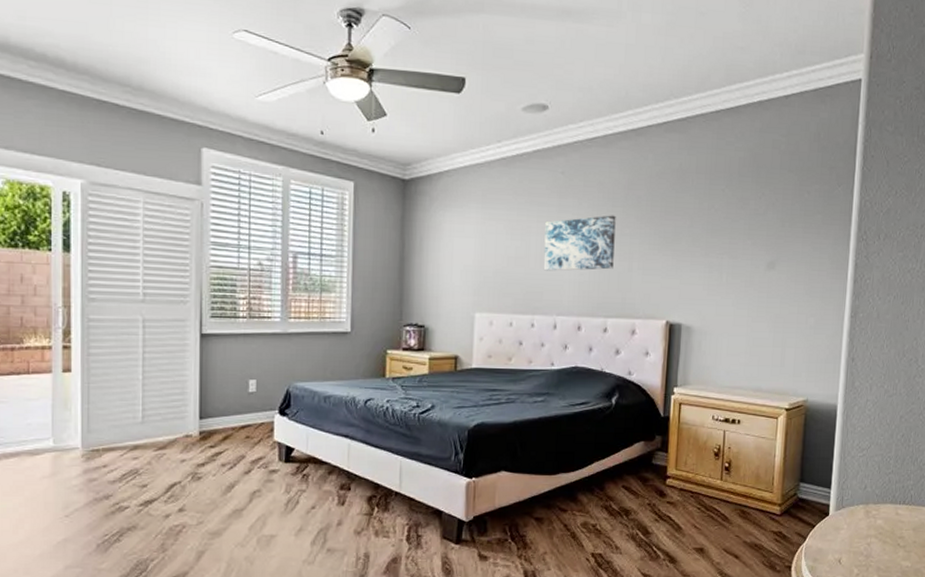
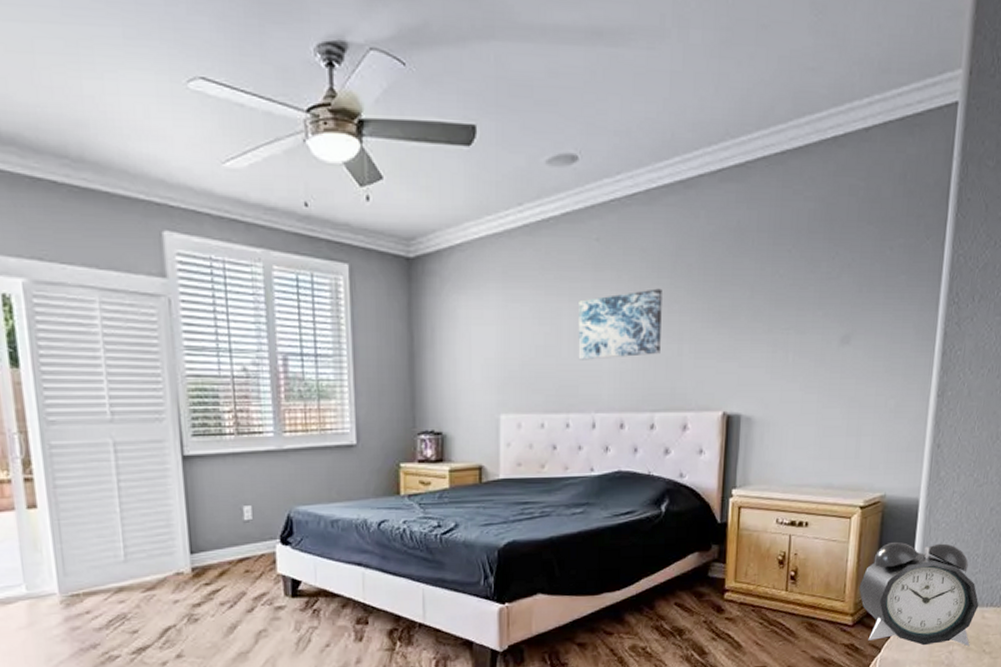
alarm clock: none [785,441,893,540] -> present [859,541,979,647]

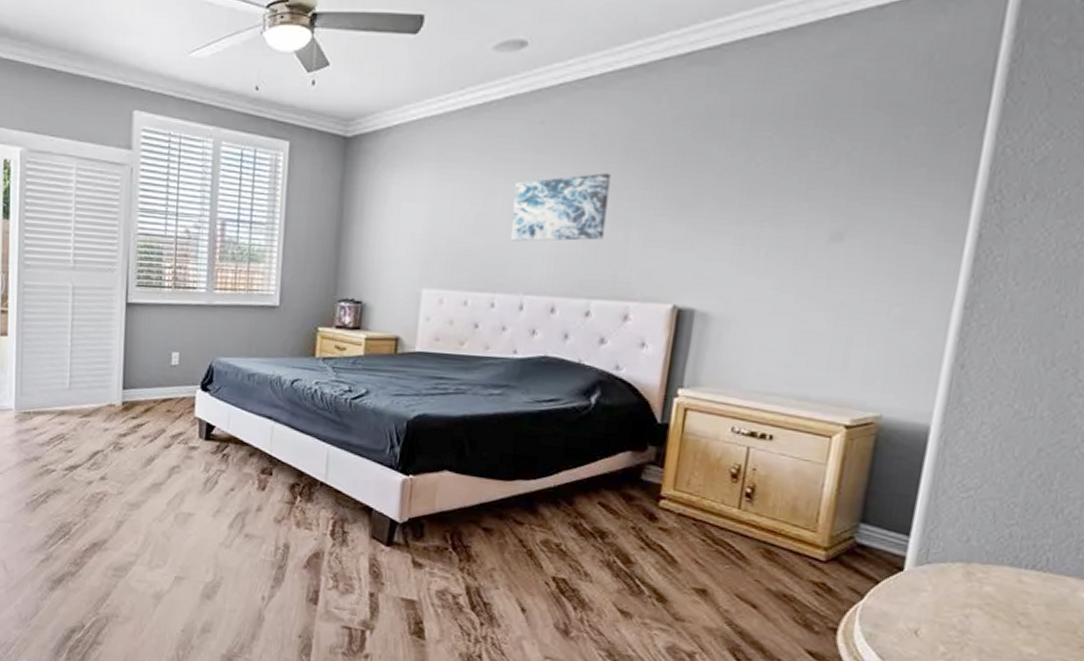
alarm clock: present [859,541,979,647] -> none [837,471,1014,614]

